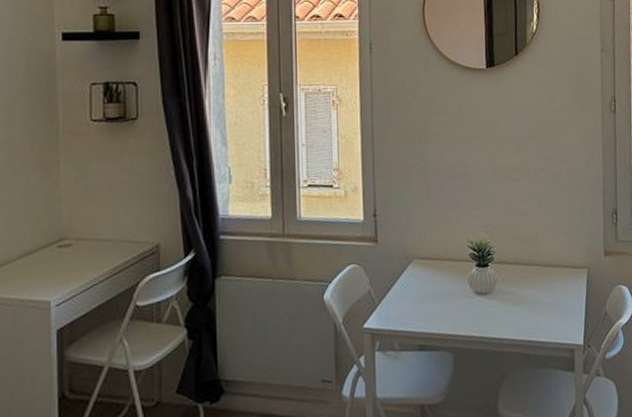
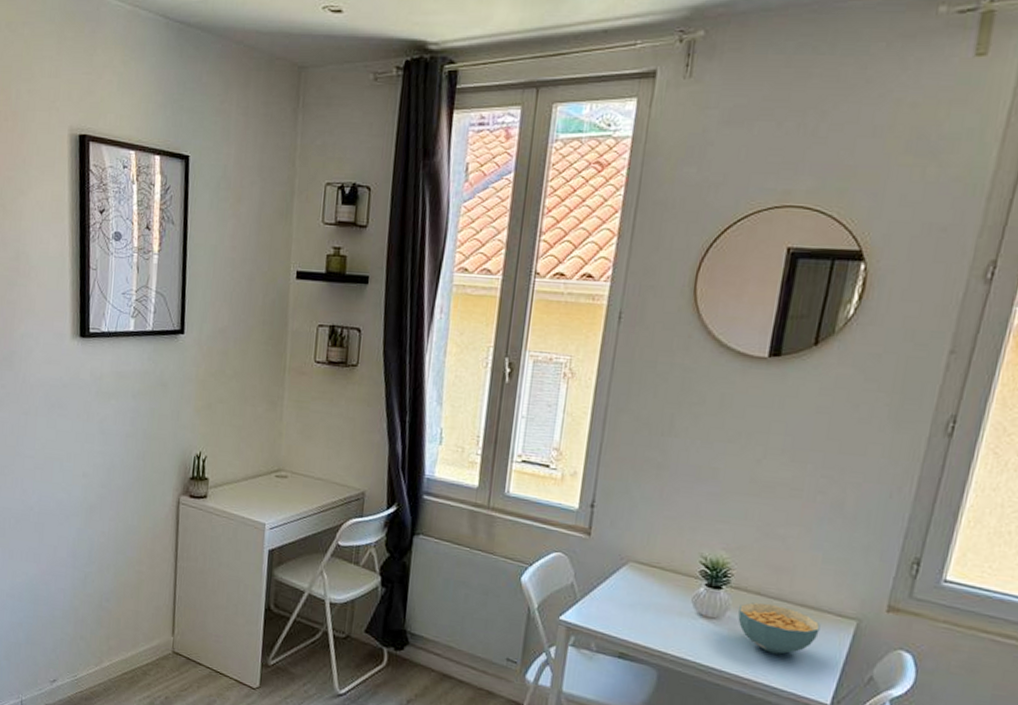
cereal bowl: none [504,269,564,313] -> present [738,602,821,655]

